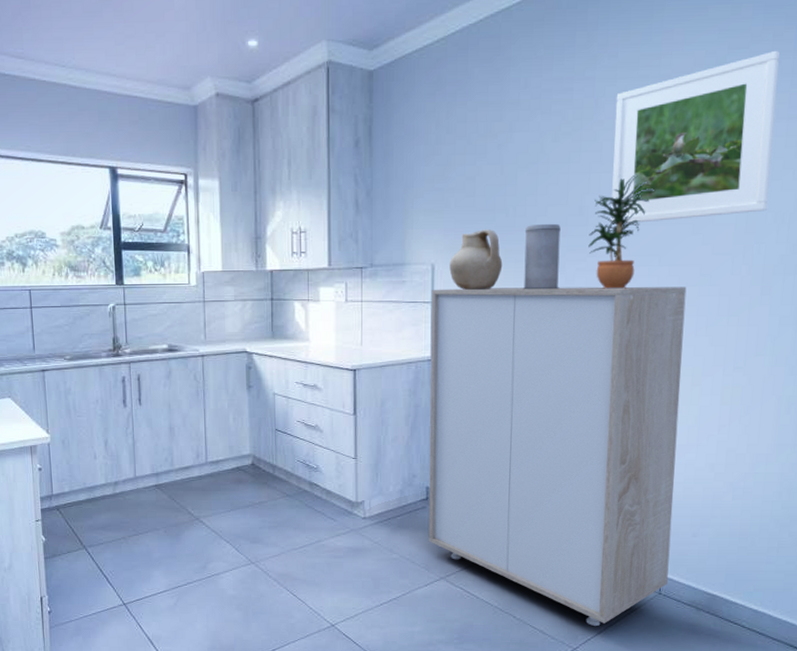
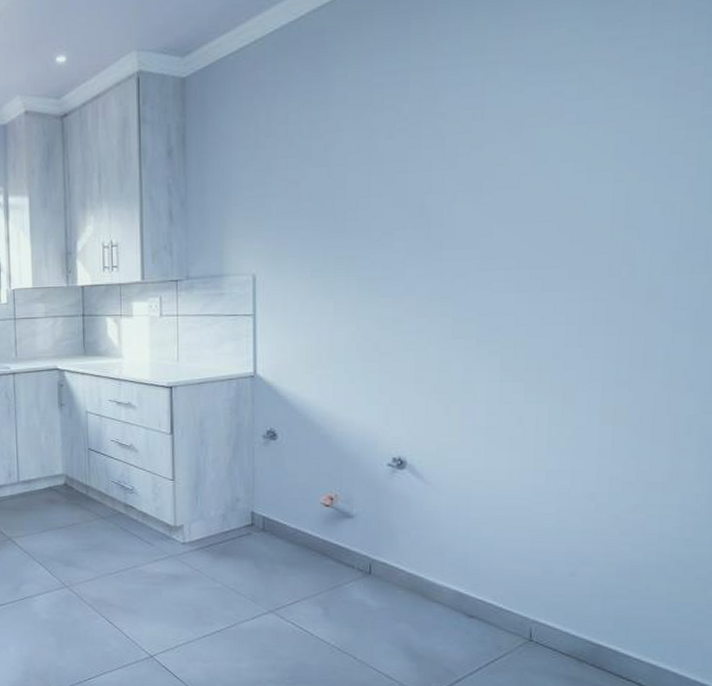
storage cabinet: present [428,286,687,627] -> none [253,291,553,674]
ceramic pitcher: present [449,229,503,290] -> none [272,236,332,301]
canister: present [524,223,561,290] -> none [356,226,398,300]
potted plant: present [588,174,654,289] -> none [431,169,509,296]
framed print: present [610,50,780,225] -> none [457,20,662,225]

